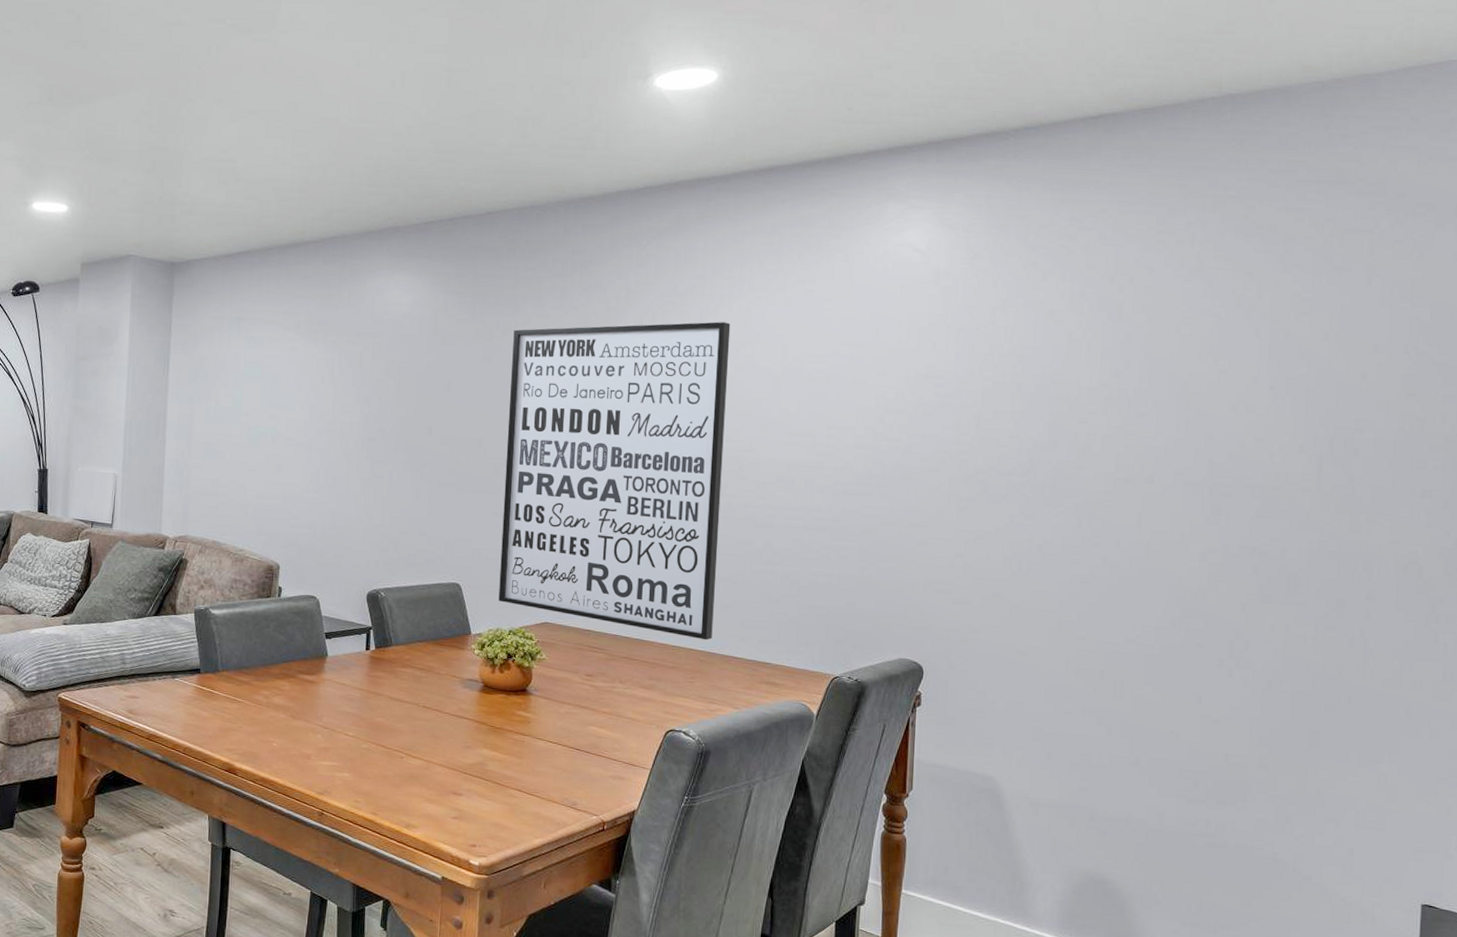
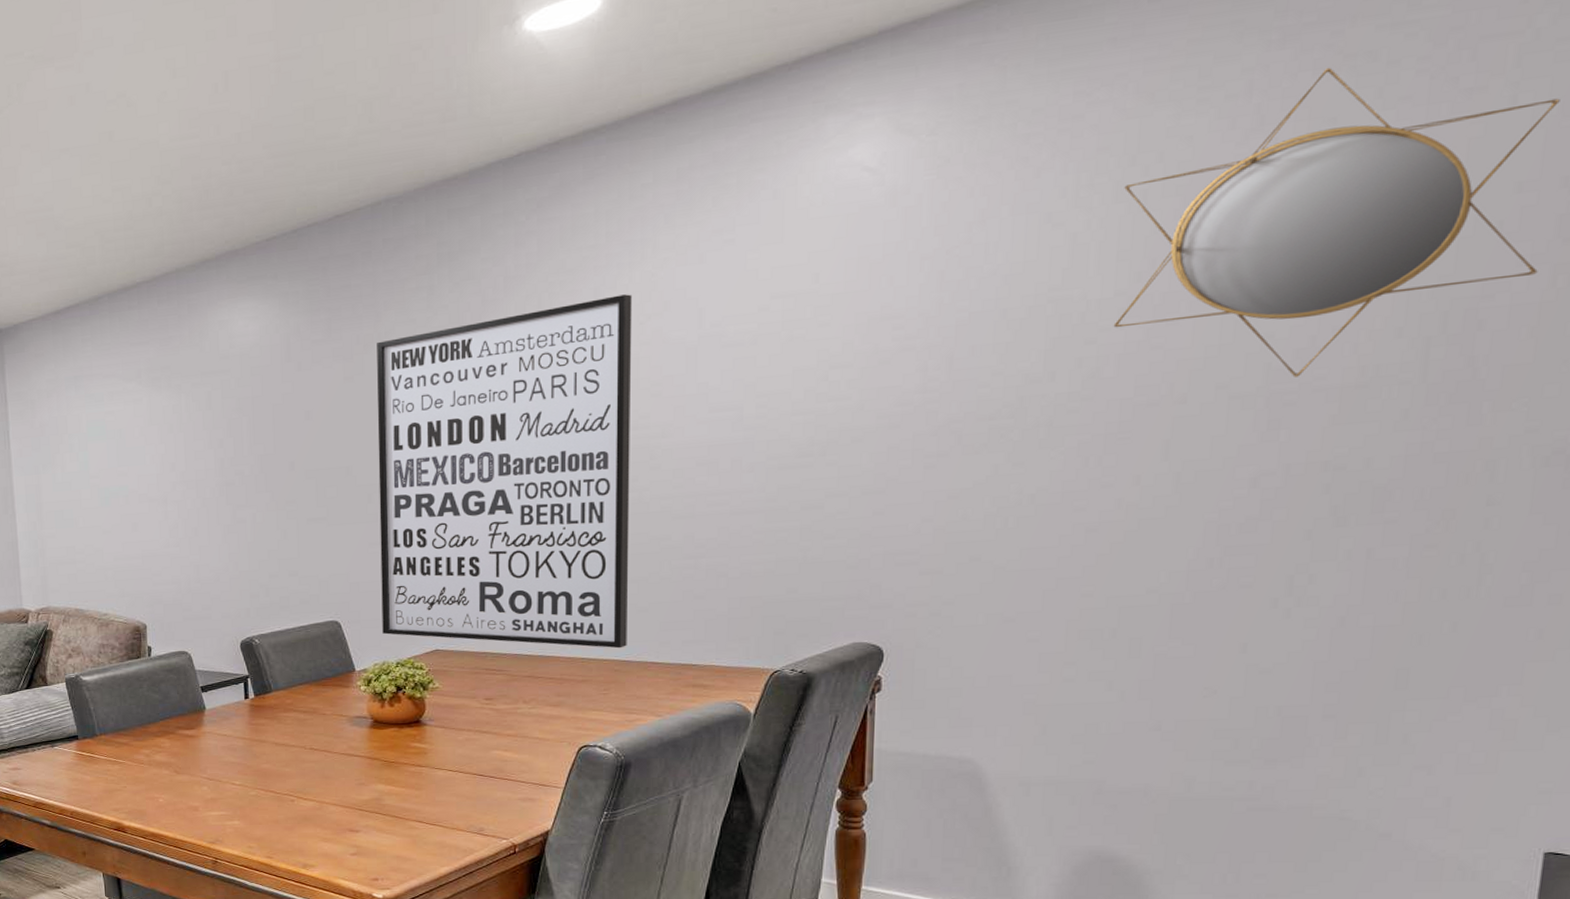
home mirror: none [1099,232,1399,474] -> present [1113,67,1560,377]

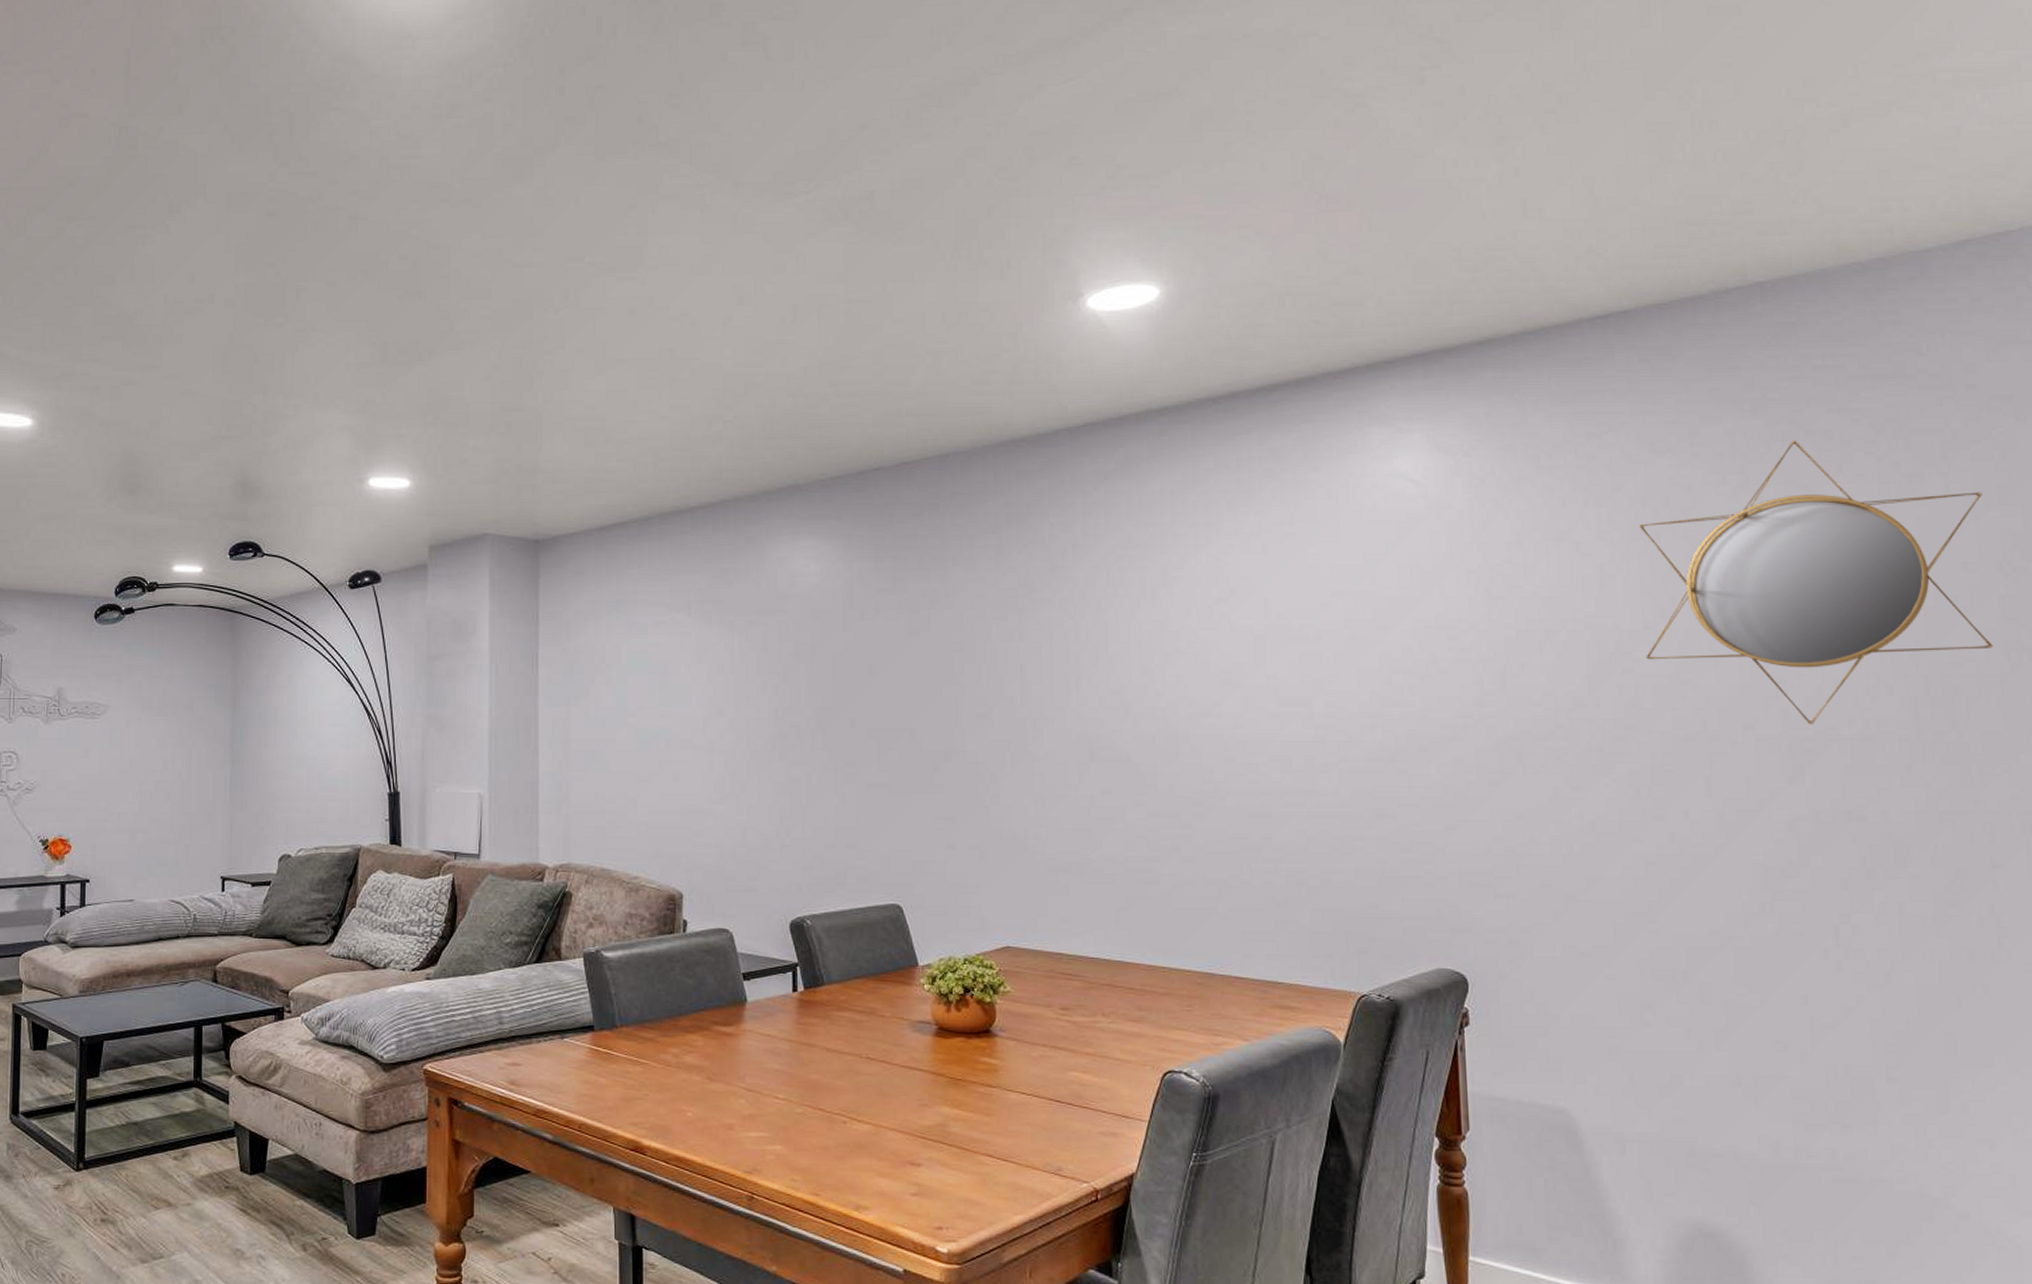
wall art: present [377,294,633,649] -> none [944,576,1210,959]

